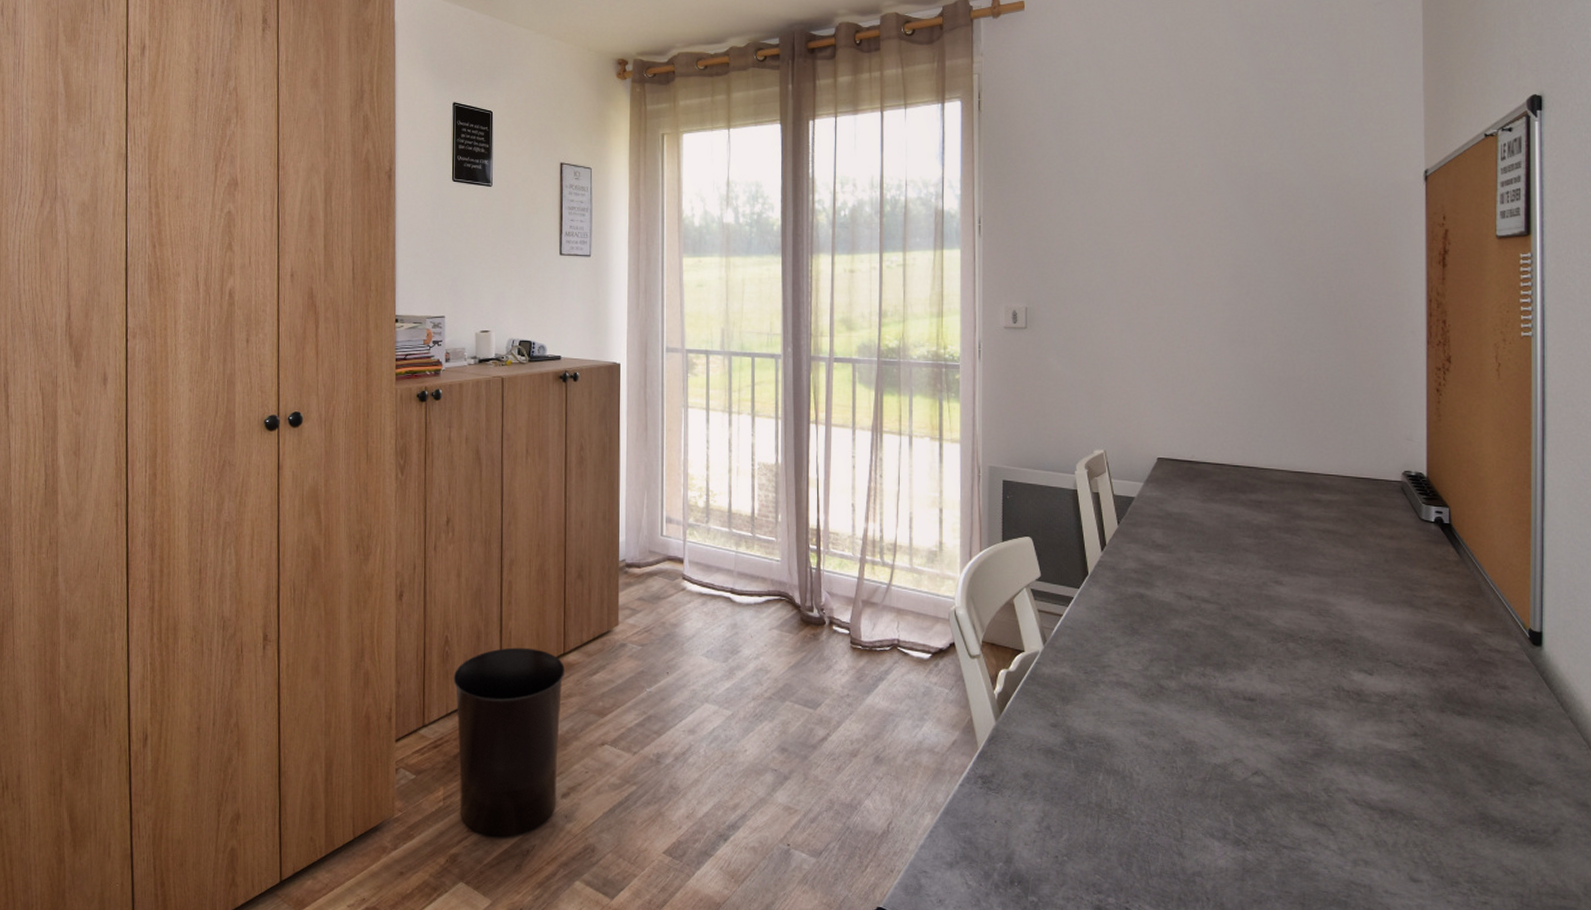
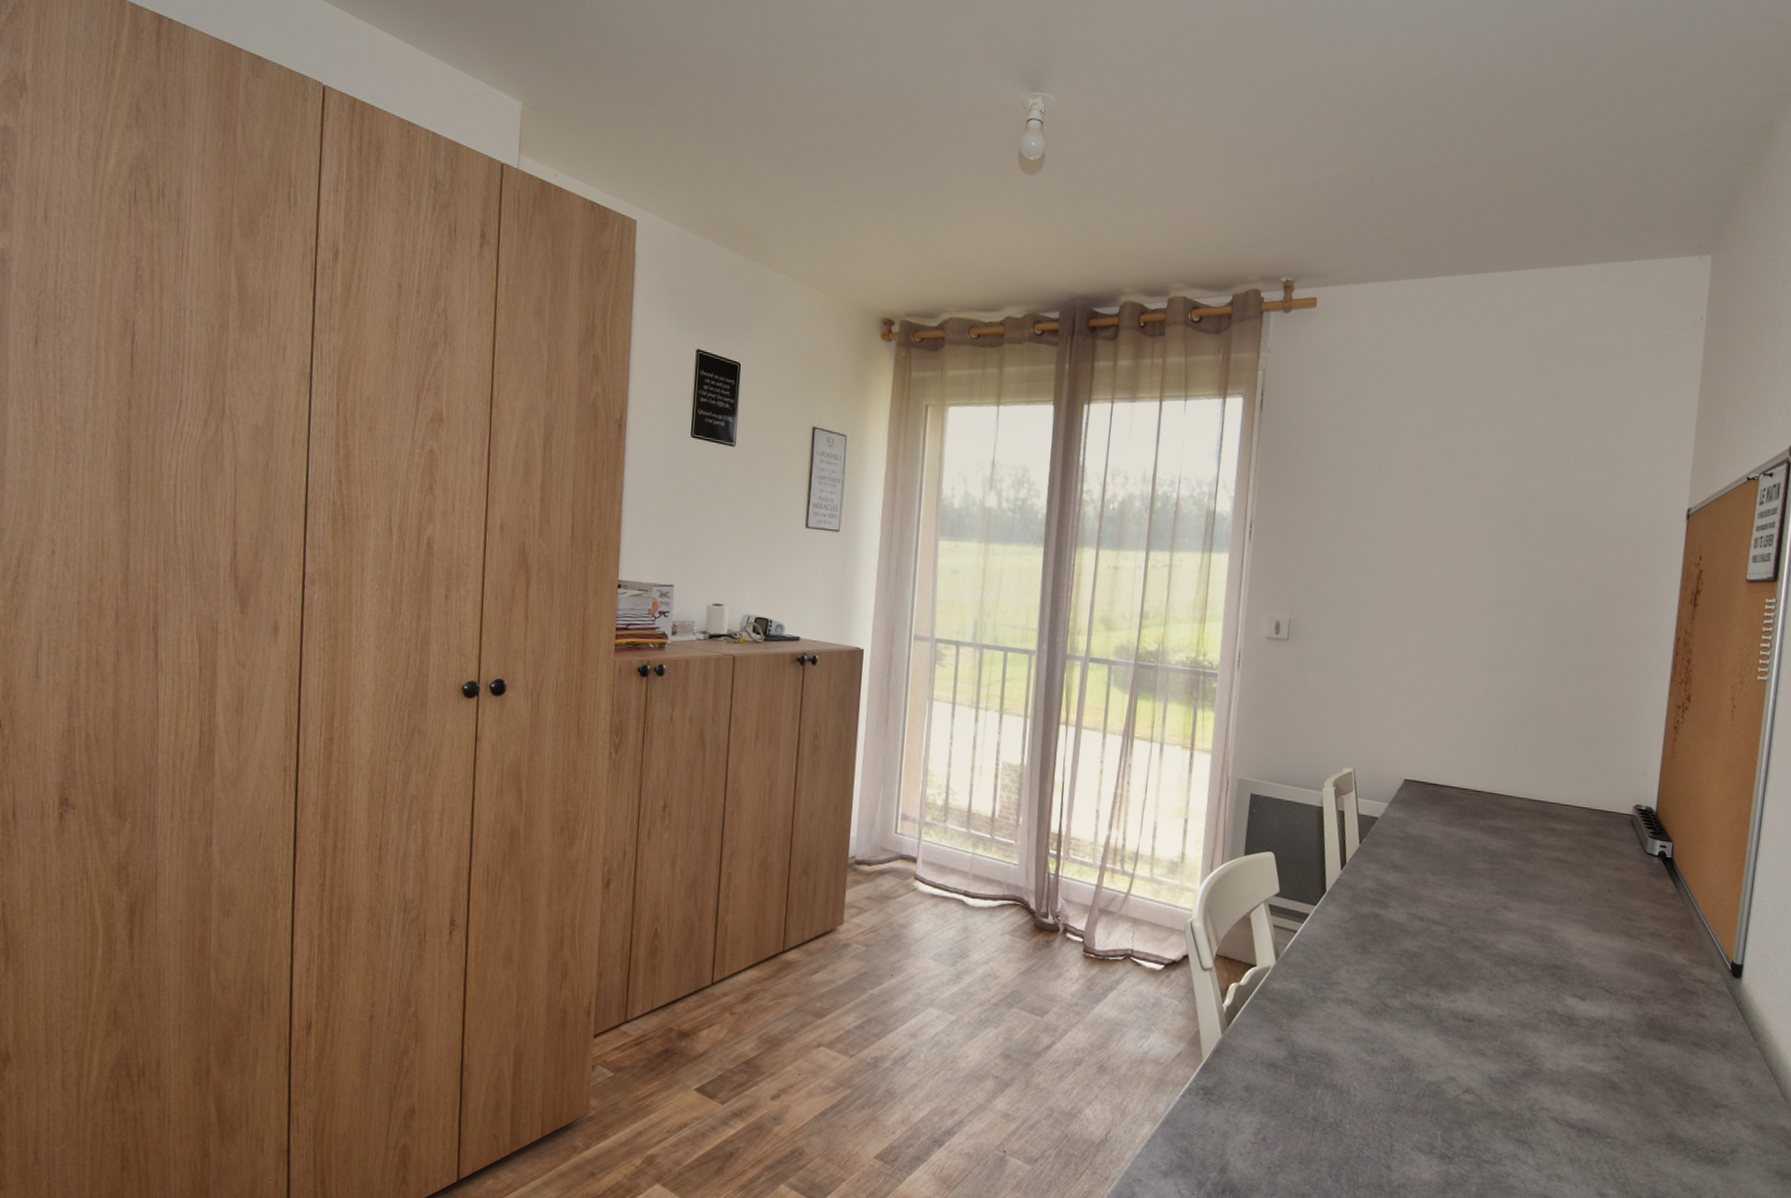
waste bin: present [453,647,565,837] -> none [660,943,784,1139]

